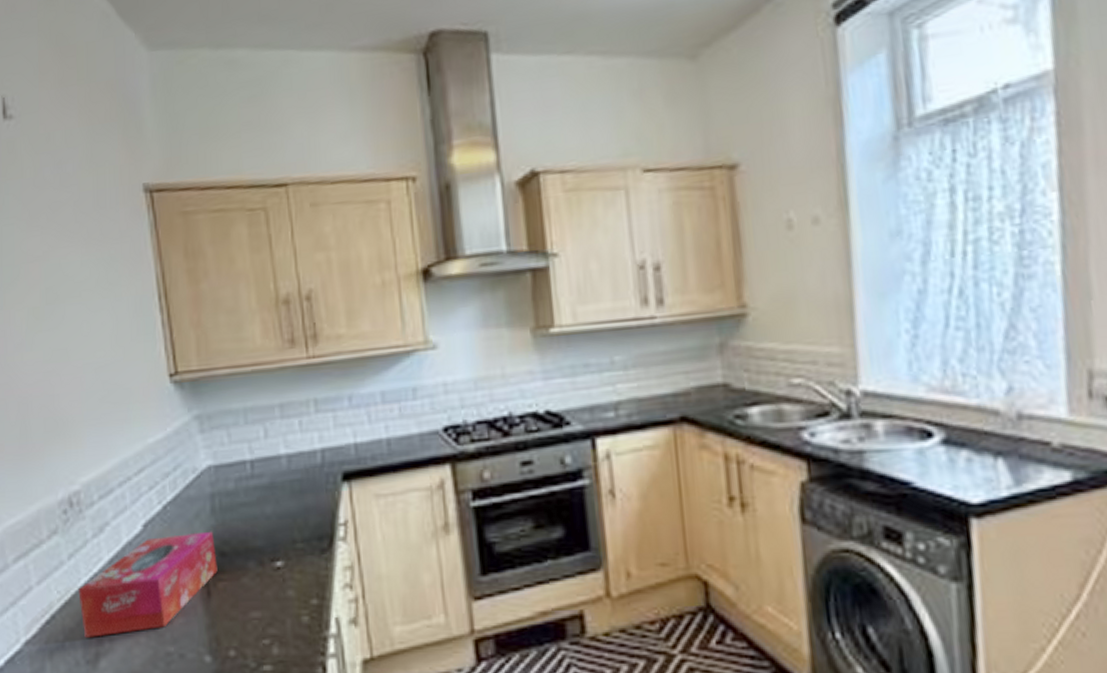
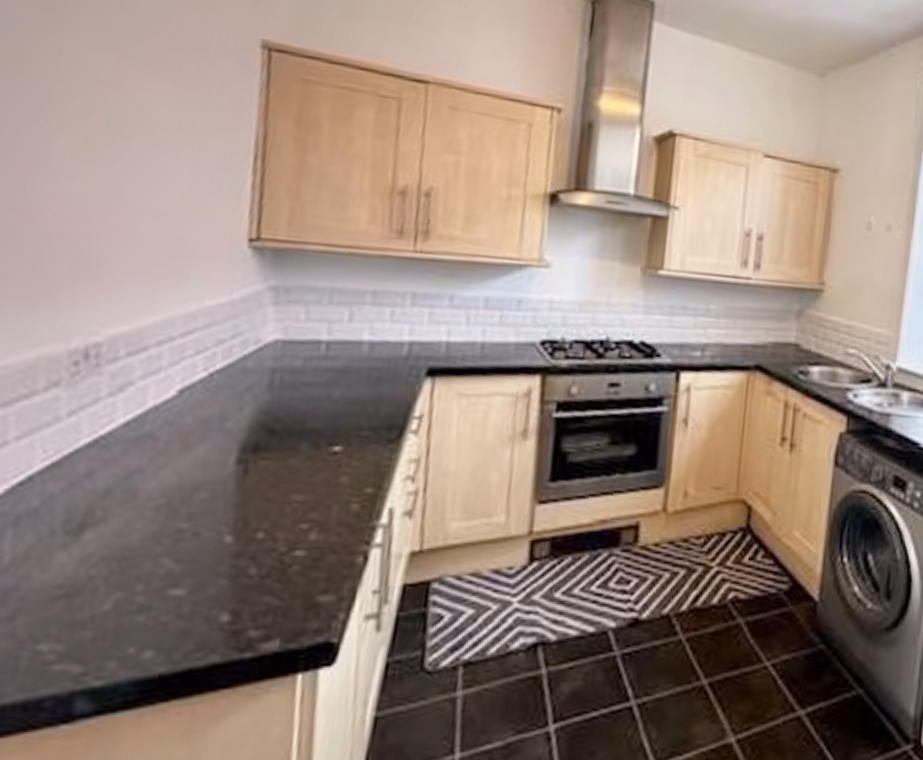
tissue box: present [78,531,218,638] -> none [69,405,266,506]

